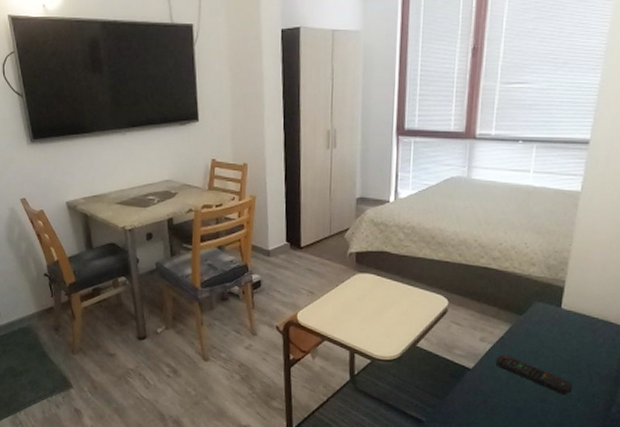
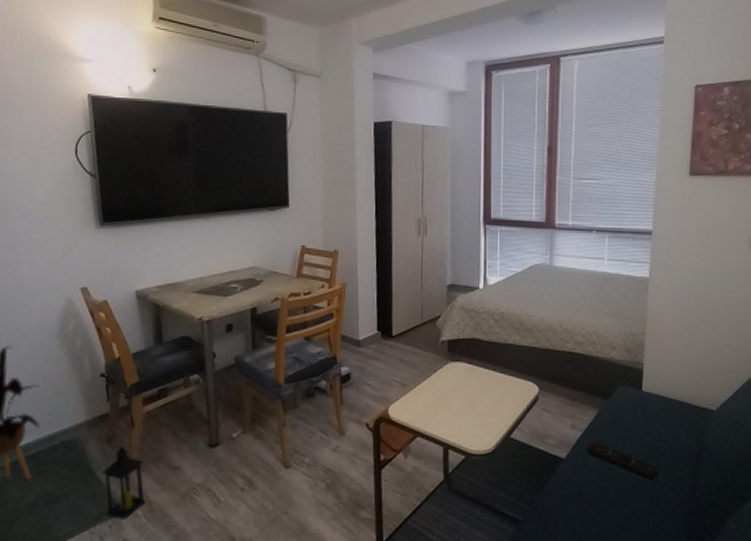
lantern: none [53,334,90,393] -> present [102,446,146,519]

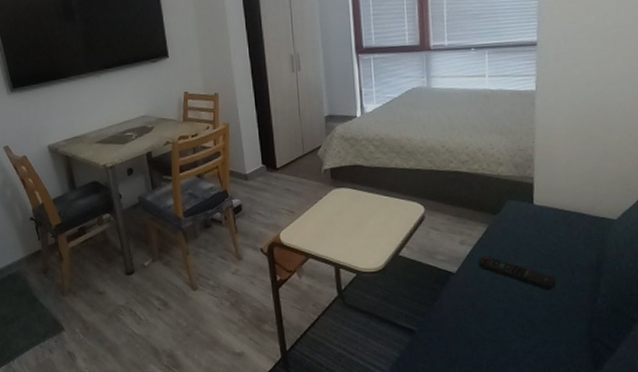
lantern: present [102,446,146,519] -> none [43,277,81,336]

